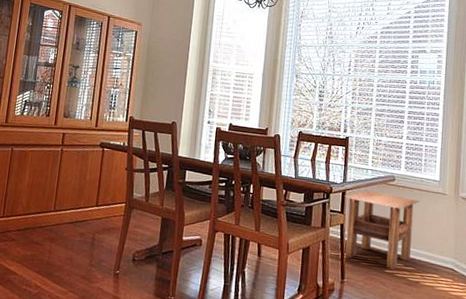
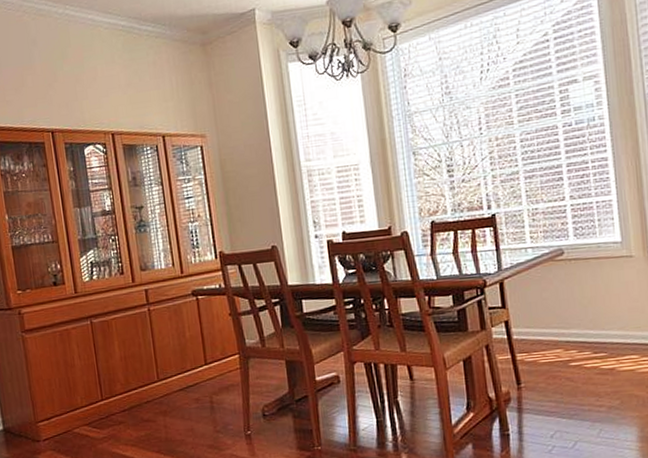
side table: present [345,190,420,270] -> none [504,271,600,361]

